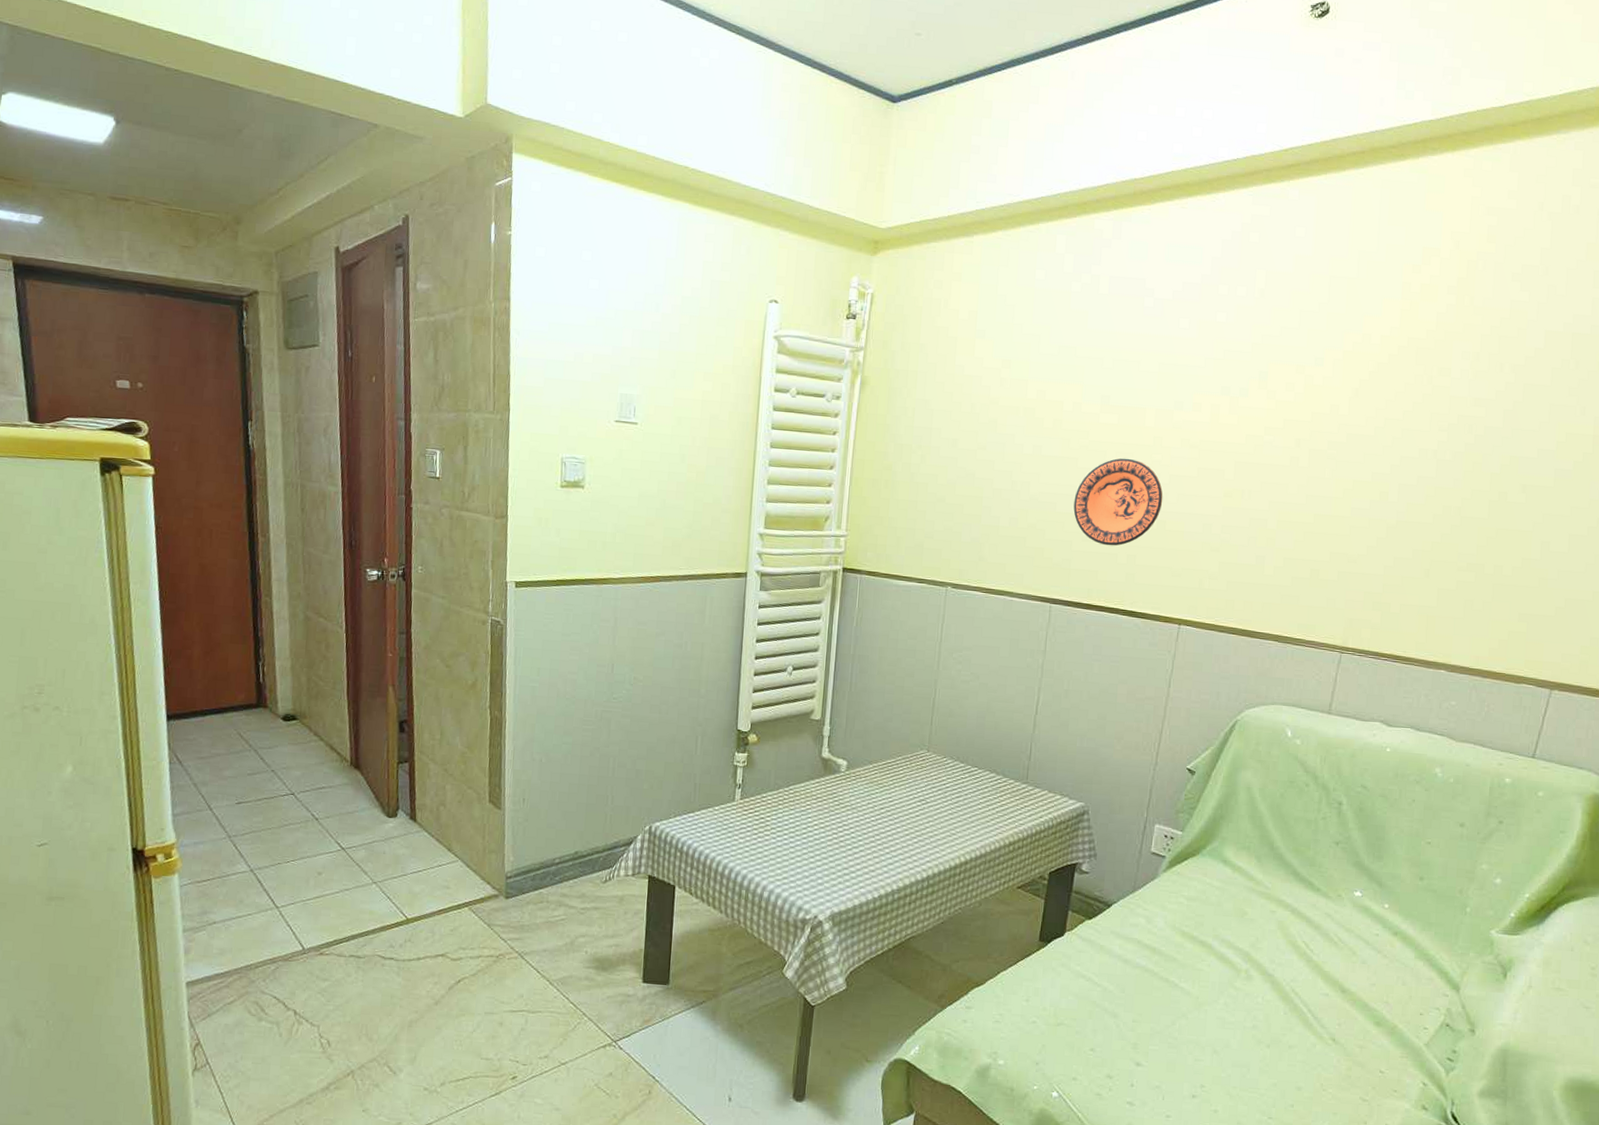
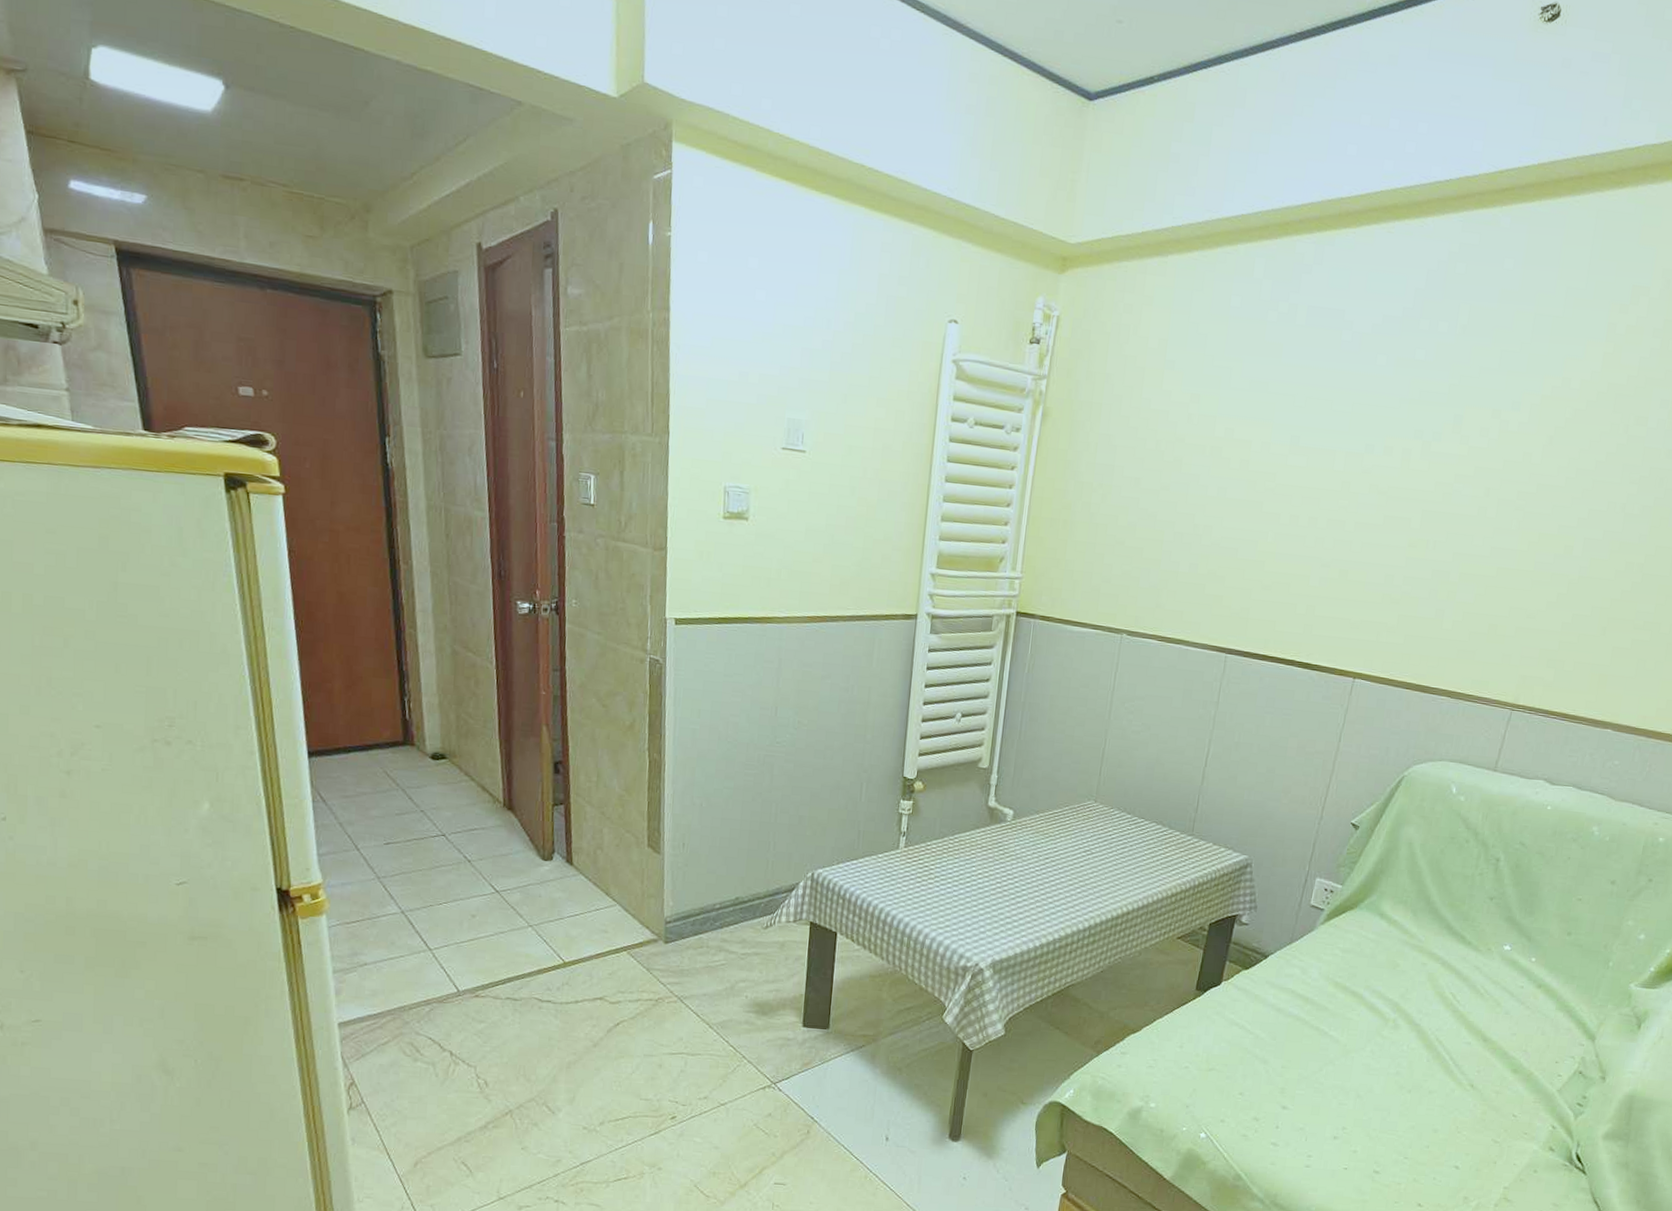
decorative plate: present [1073,458,1163,546] -> none [1255,503,1347,596]

